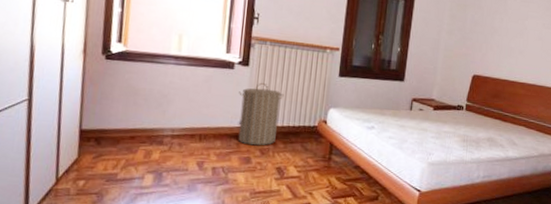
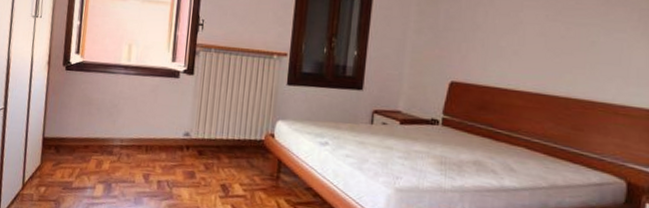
laundry hamper: present [238,82,284,146] -> none [182,91,229,160]

